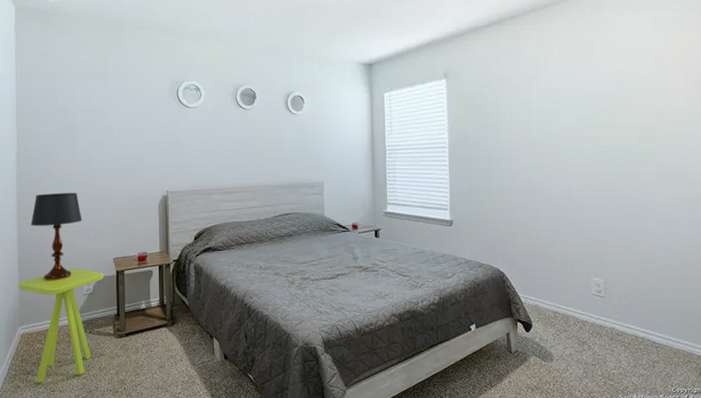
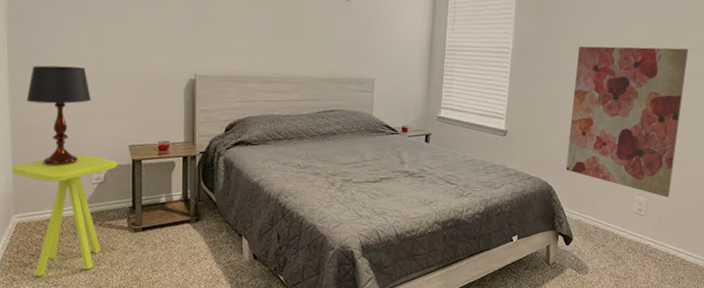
wall art: none [512,128,628,277] -> present [565,46,688,198]

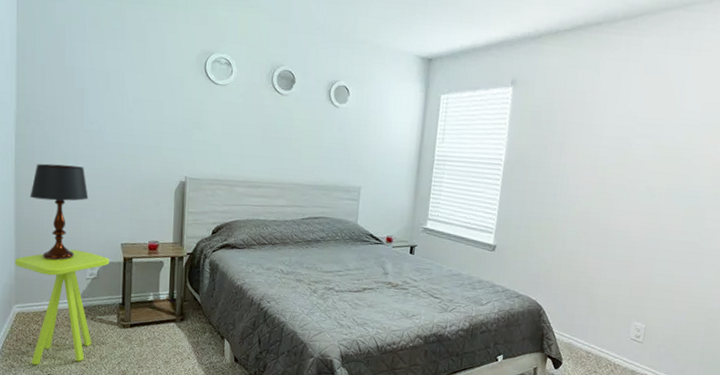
wall art: present [565,46,688,198] -> none [557,159,699,325]

